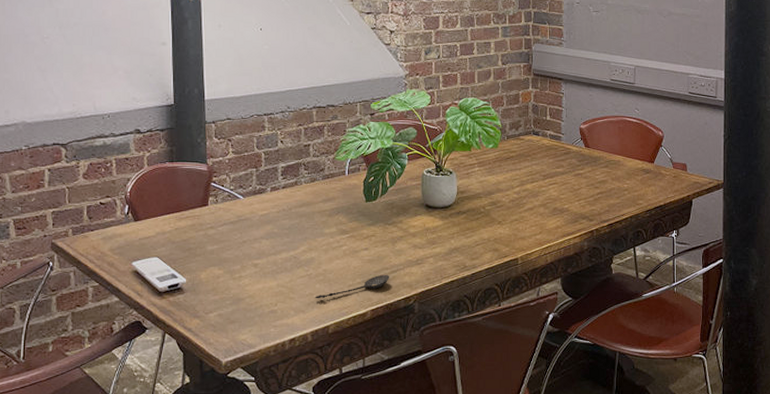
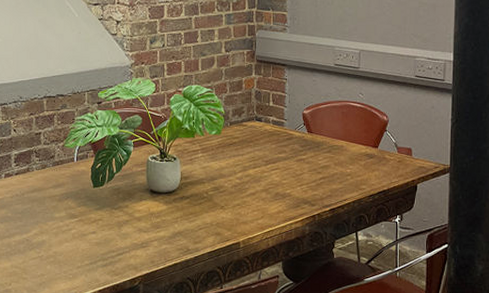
spoon: present [314,274,390,299] -> none [45,257,116,280]

